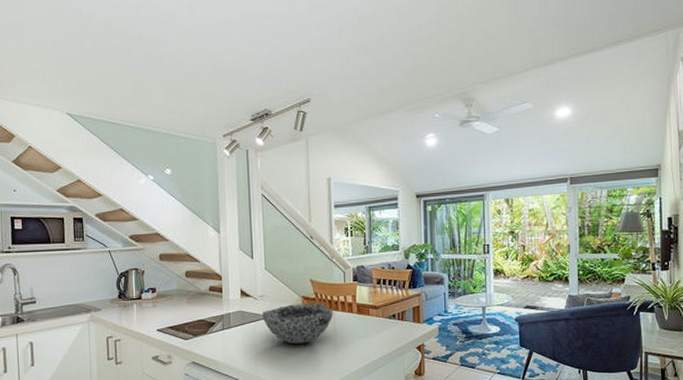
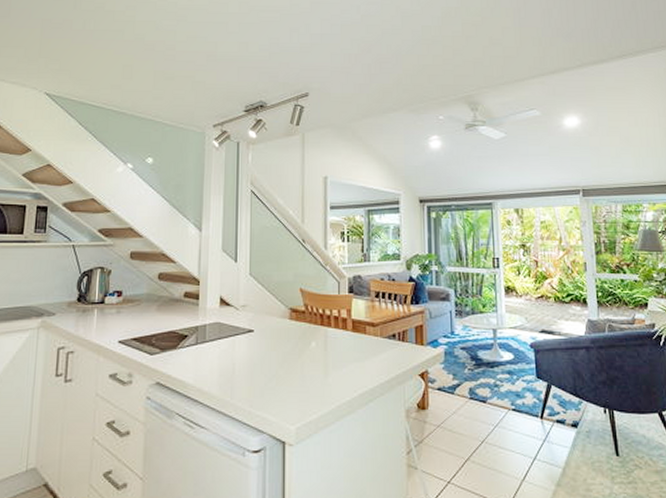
bowl: present [262,303,333,345] -> none [243,317,325,366]

